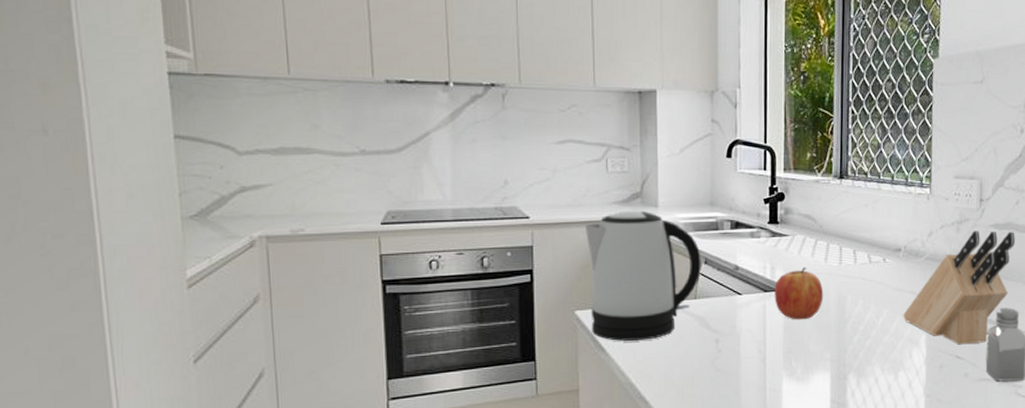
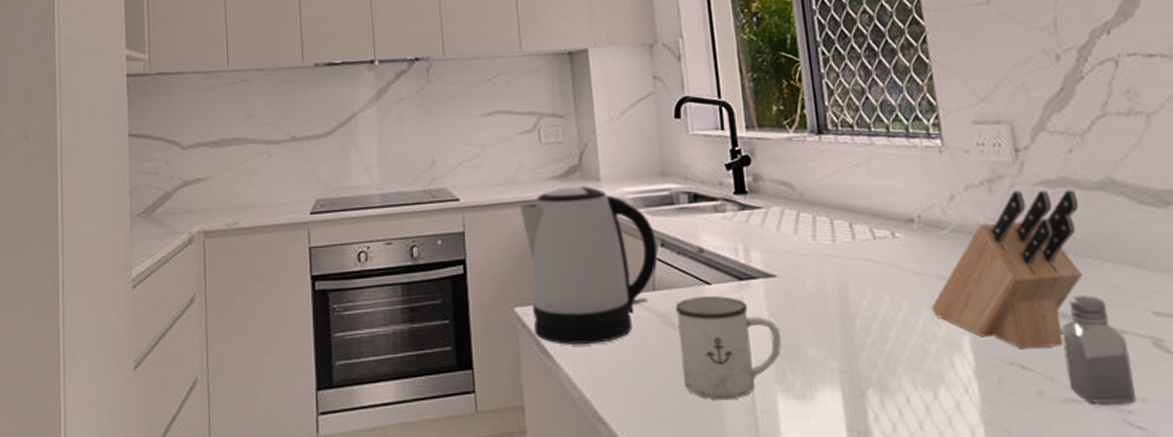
mug: none [711,304,792,383] -> present [675,296,782,401]
apple: present [774,266,824,320] -> none [751,246,818,316]

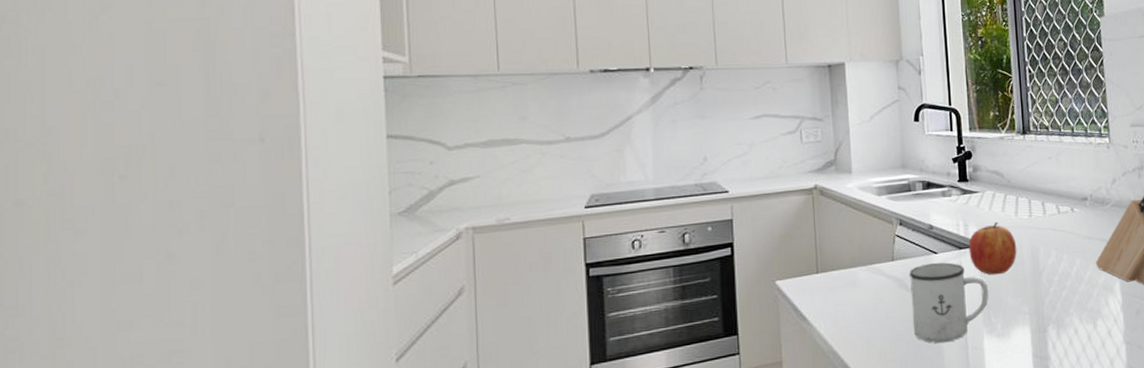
kettle: present [519,186,658,345] -> none [782,177,897,309]
apple: none [751,246,818,316] -> present [968,221,1017,275]

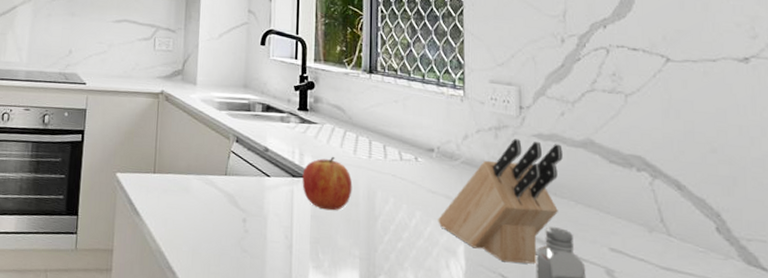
mug: present [909,262,989,343] -> none [238,185,319,269]

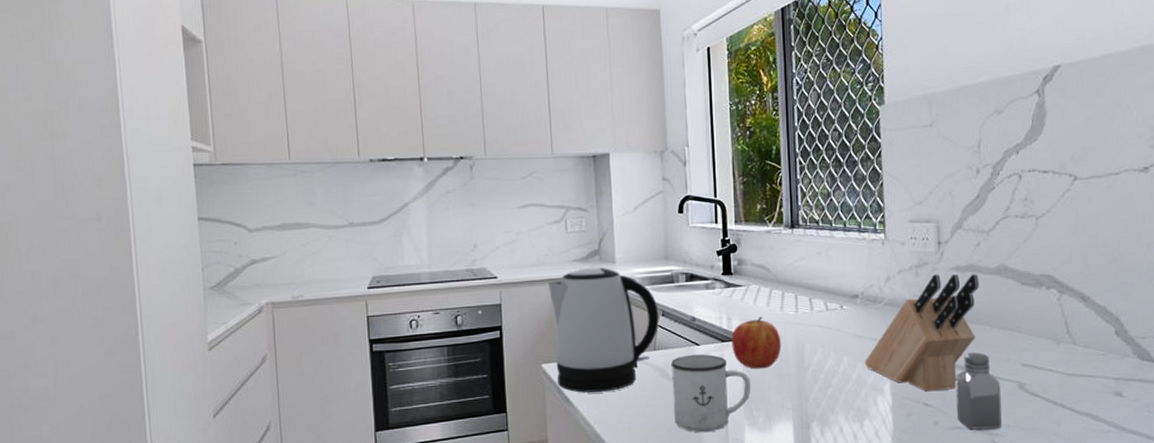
kettle: none [129,85,233,210] -> present [547,267,659,393]
mug: none [238,185,319,269] -> present [670,354,751,433]

